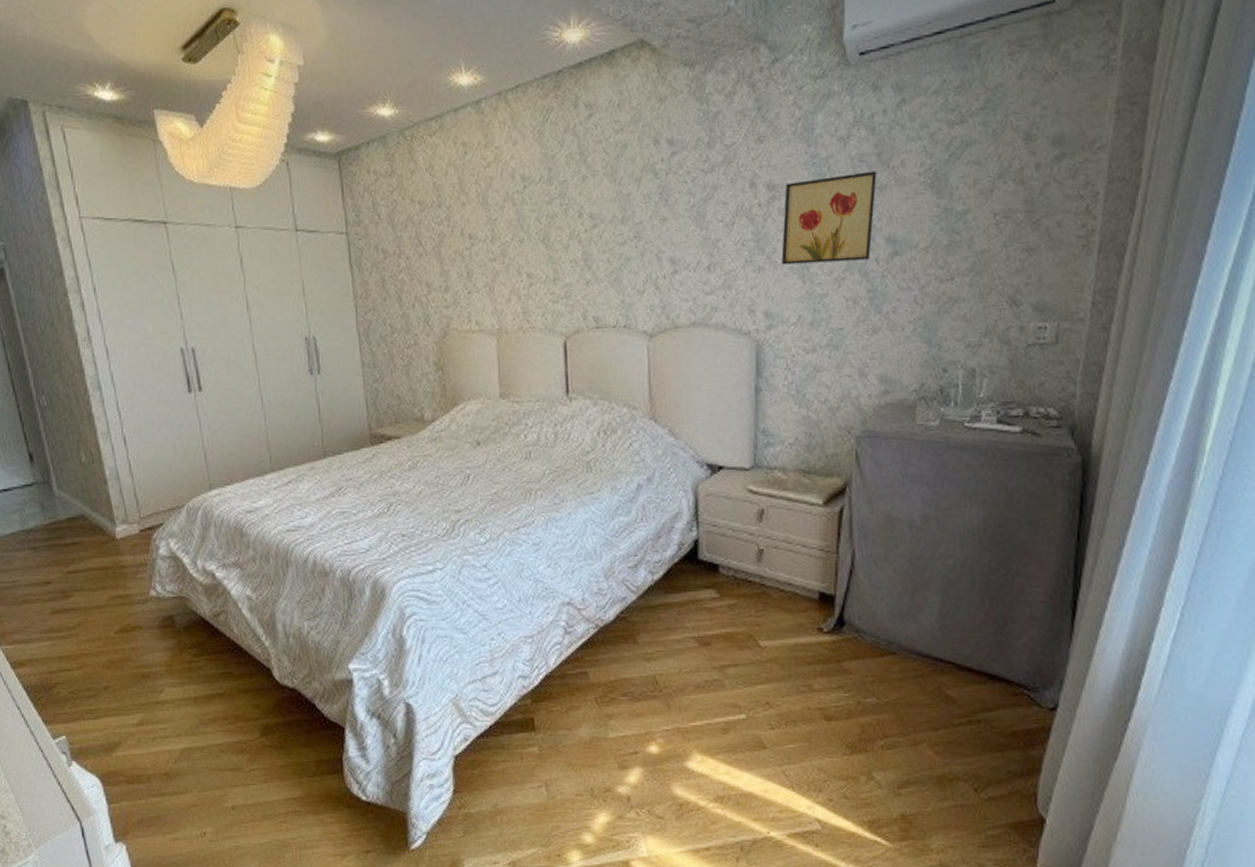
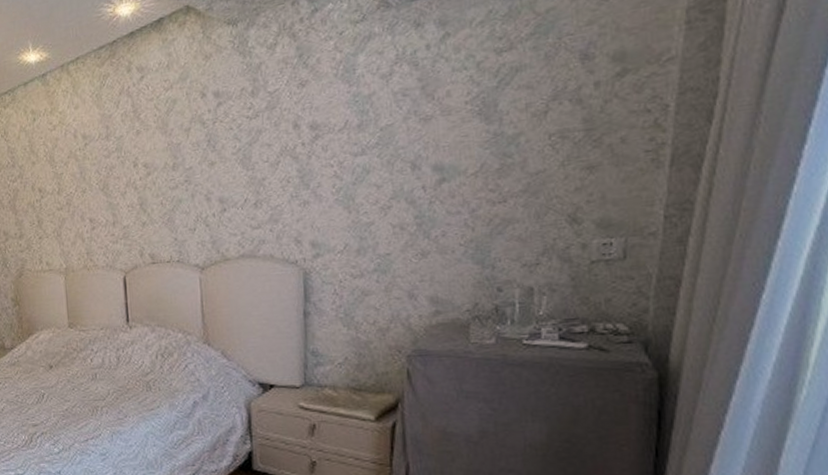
wall art: present [781,171,877,265] -> none [326,103,422,198]

